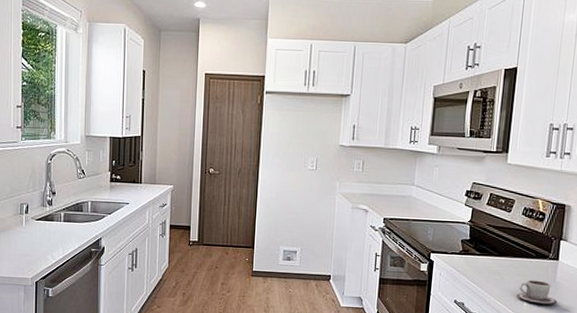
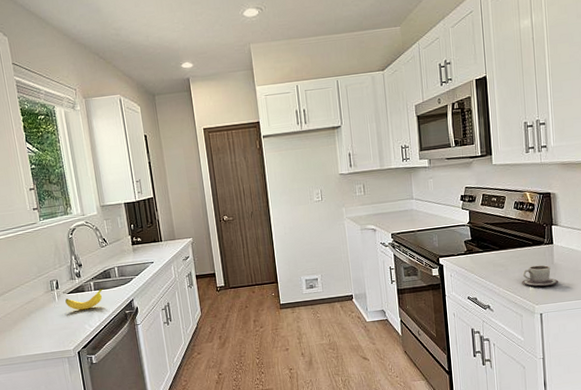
banana: none [32,219,75,240] -> present [65,287,105,310]

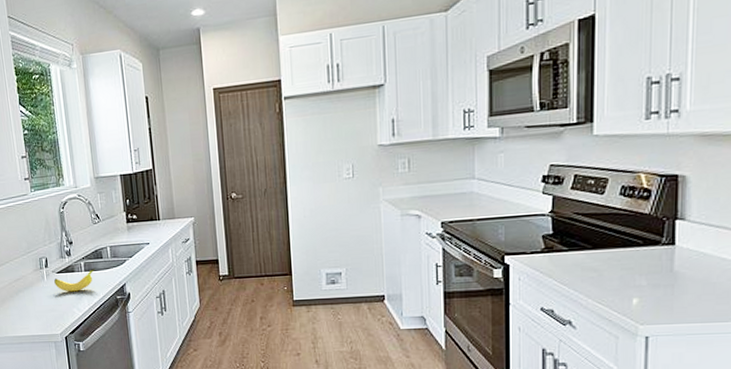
cup: present [522,265,559,287] -> none [622,272,679,301]

